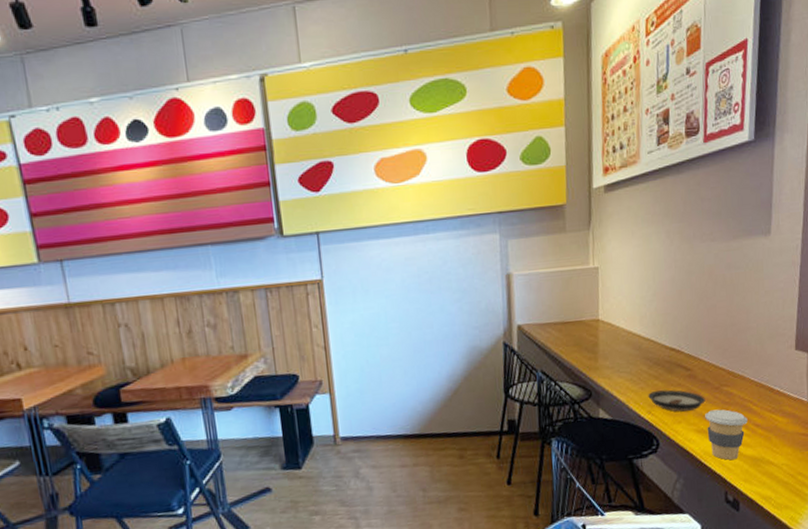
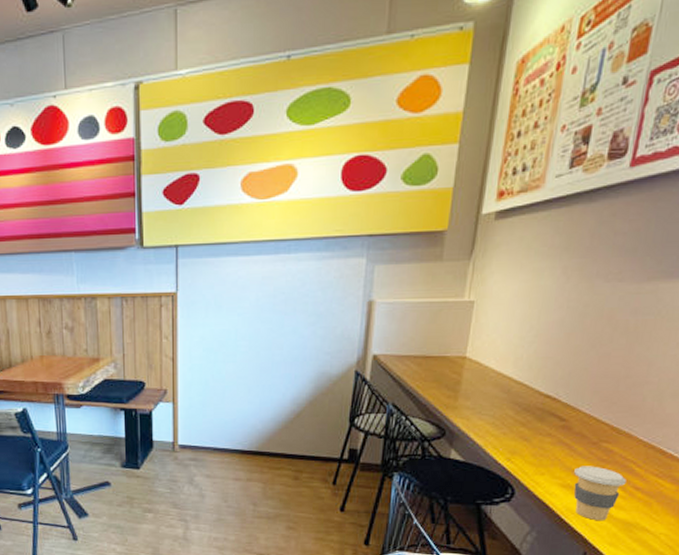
saucer: present [648,389,705,412] -> none [510,438,578,465]

